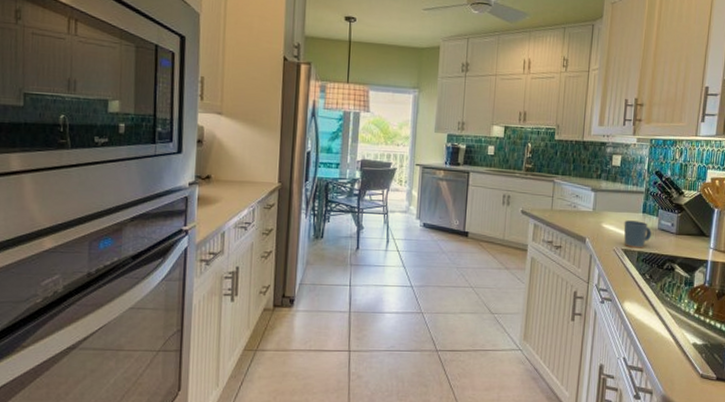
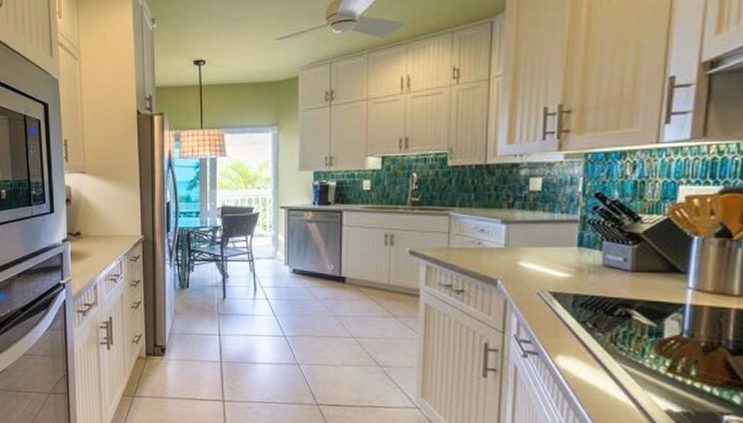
mug: present [623,220,652,248] -> none [550,257,593,290]

